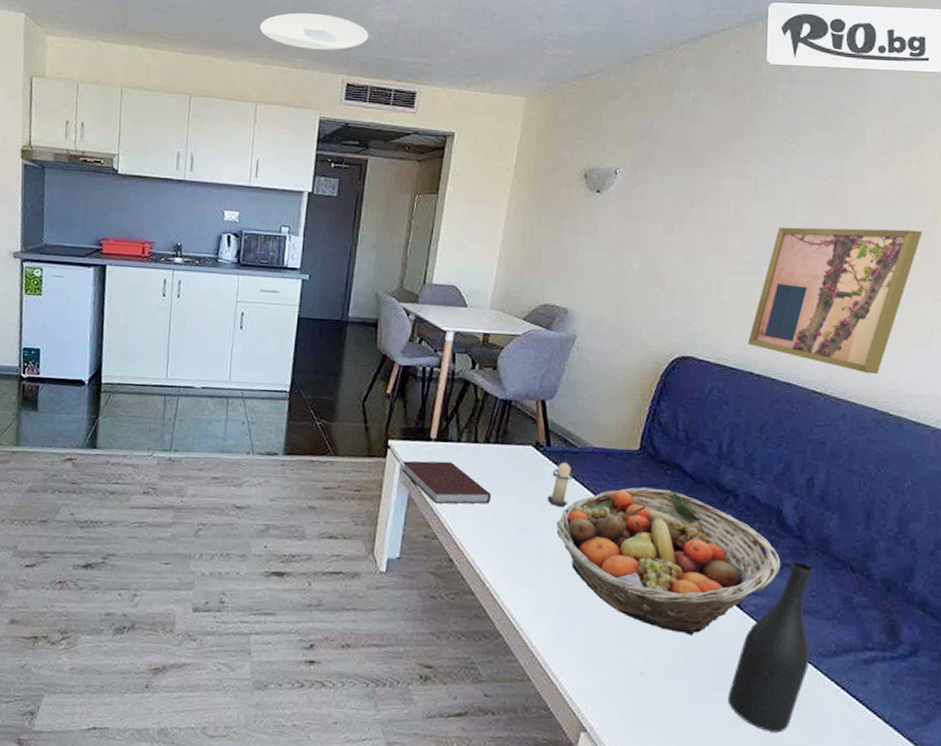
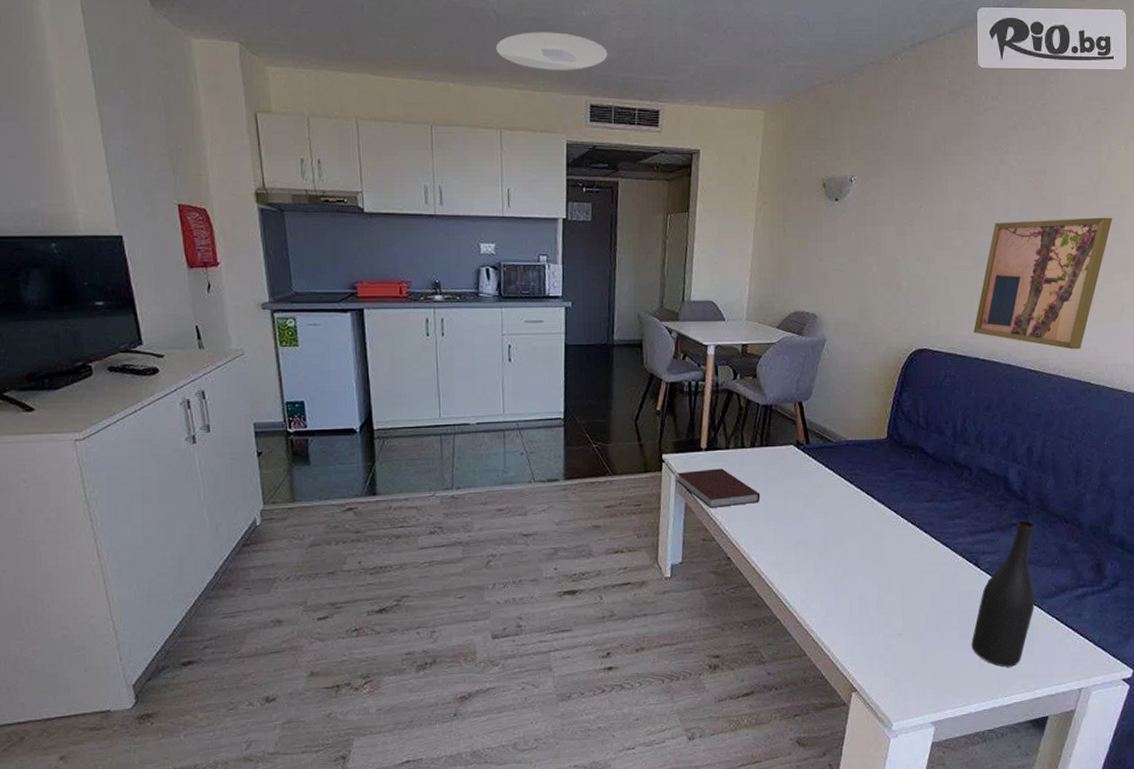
candle: present [547,460,574,507] -> none [809,455,832,497]
fruit basket: present [556,487,781,635] -> none [820,471,1009,596]

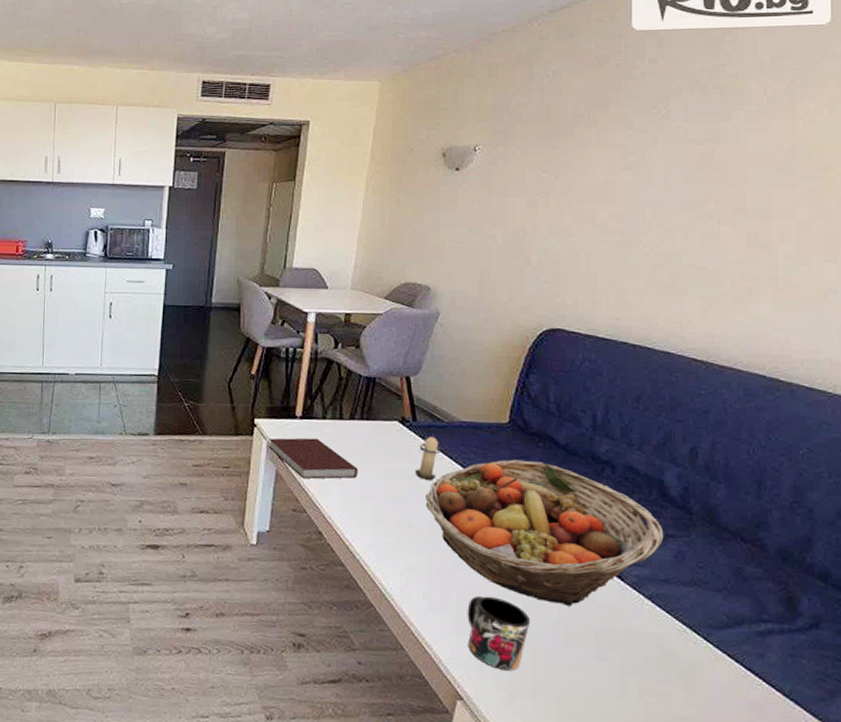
ceiling light: present [495,32,608,70] -> none [117,16,223,51]
candle: none [809,455,832,497] -> present [414,434,442,480]
fruit basket: none [820,471,1009,596] -> present [425,459,664,606]
mug: none [858,596,909,660] -> present [467,596,531,671]
wine bottle: present [971,520,1035,667] -> none [610,531,699,705]
wall art: present [973,217,1113,350] -> none [621,190,812,340]

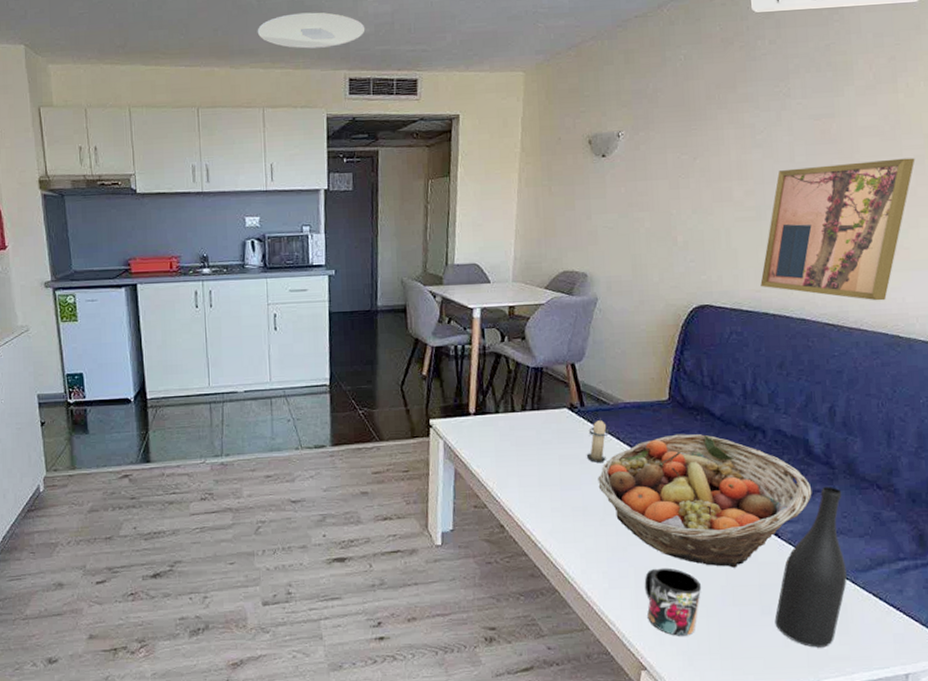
ceiling light: none [117,16,223,51] -> present [257,12,365,49]
notebook: present [268,438,358,479] -> none [445,433,534,474]
wine bottle: none [610,531,699,705] -> present [774,486,847,648]
wall art: none [621,190,812,340] -> present [760,158,915,301]

